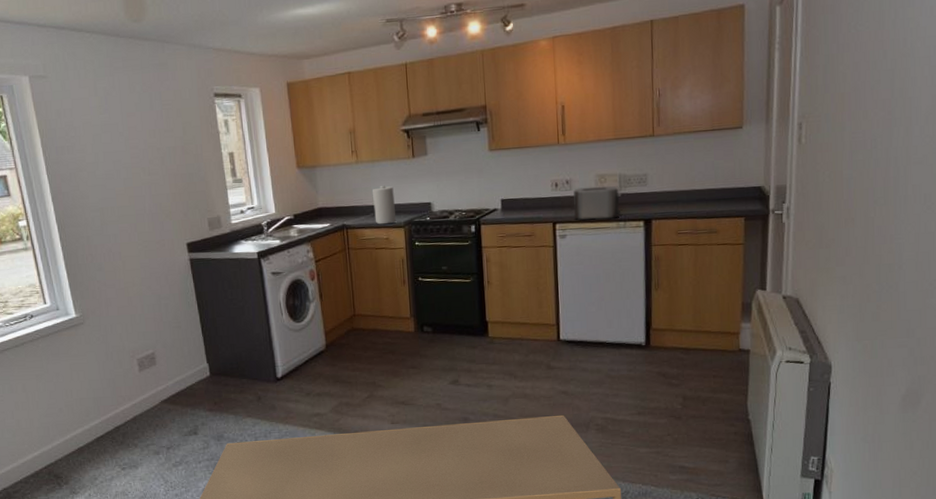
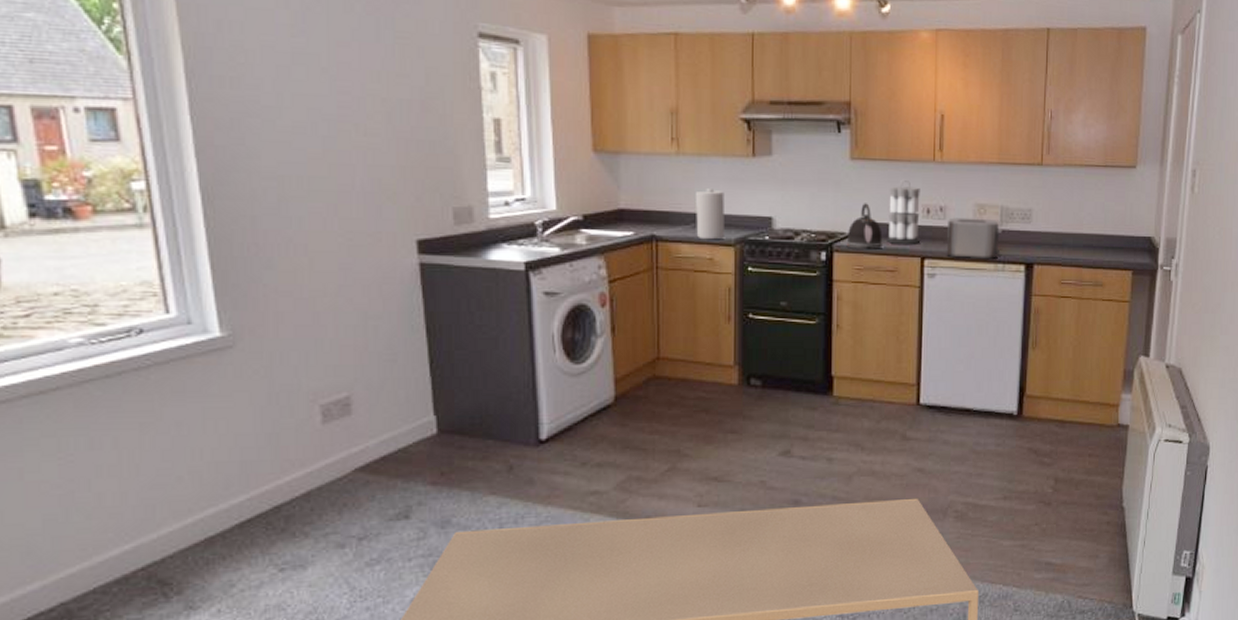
kettle: none [490,184,520,221] -> present [846,203,883,249]
spice rack: none [522,161,551,214] -> present [887,179,920,244]

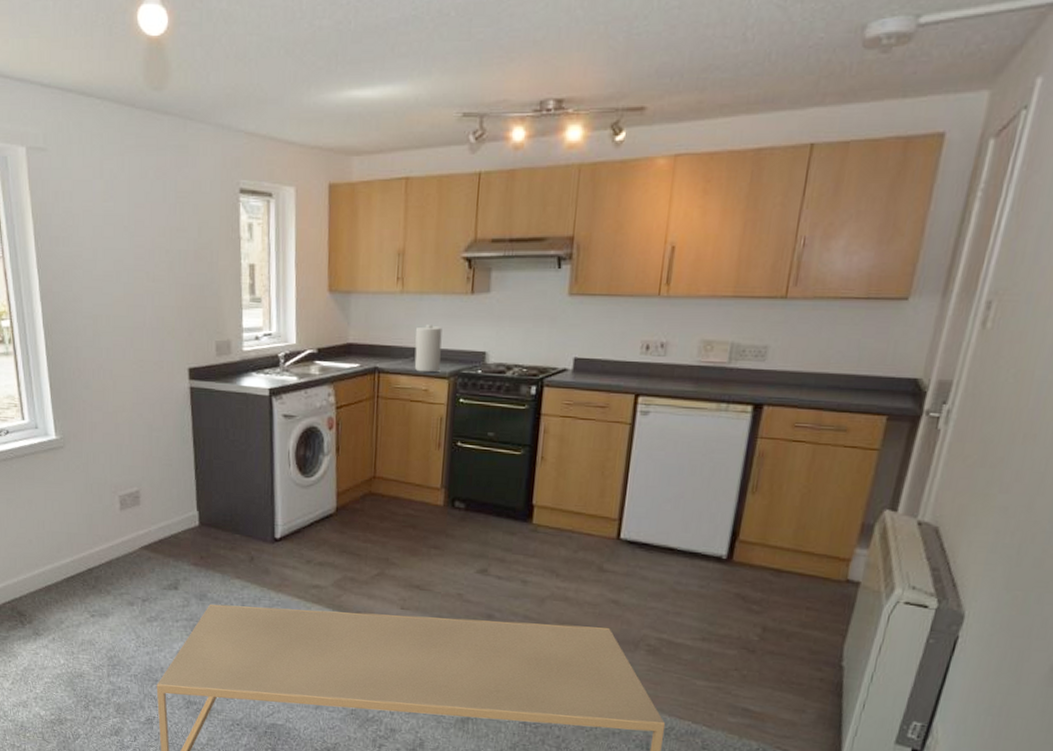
kettle: present [846,203,883,249] -> none [557,339,596,385]
spice rack: present [887,179,920,244] -> none [600,314,641,381]
toaster: present [946,217,1003,260] -> none [663,354,730,399]

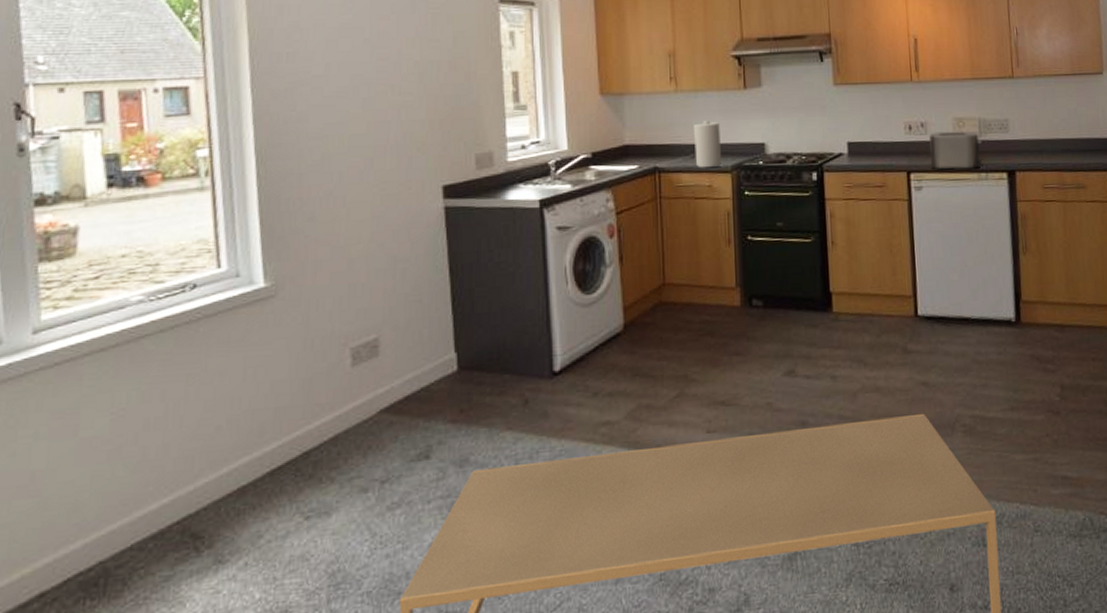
toaster: none [663,354,730,399] -> present [929,131,982,170]

